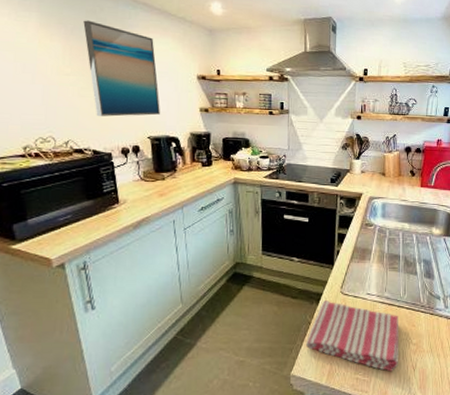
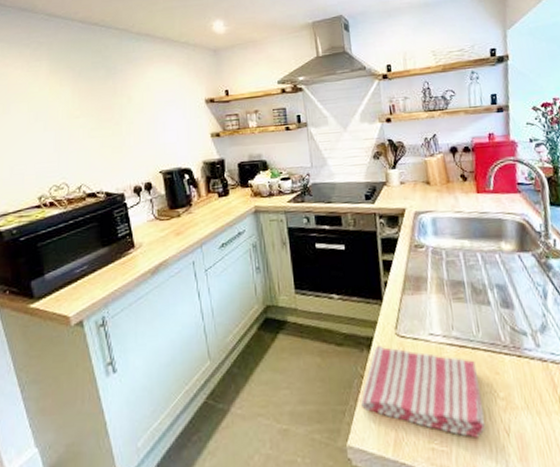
wall art: present [83,20,160,117] -> none [90,60,170,156]

